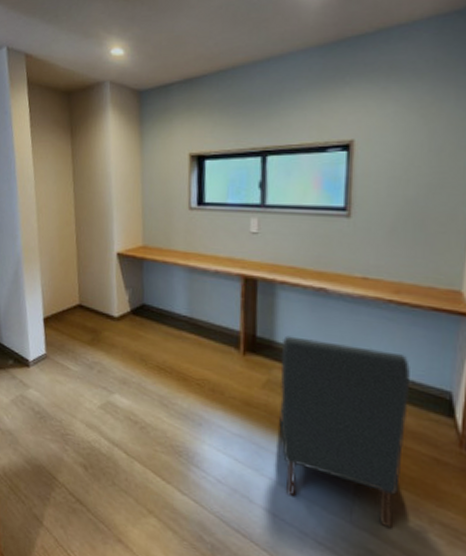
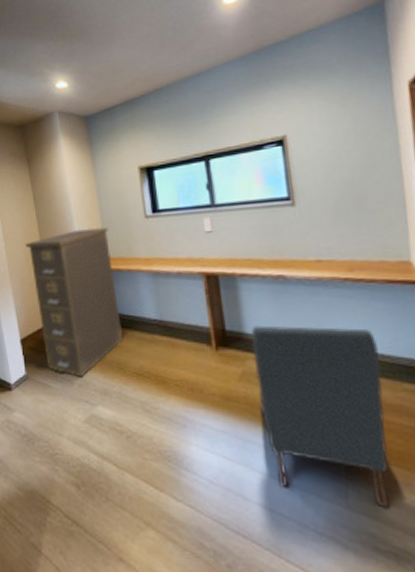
filing cabinet: none [58,212,150,364] -> present [25,227,123,378]

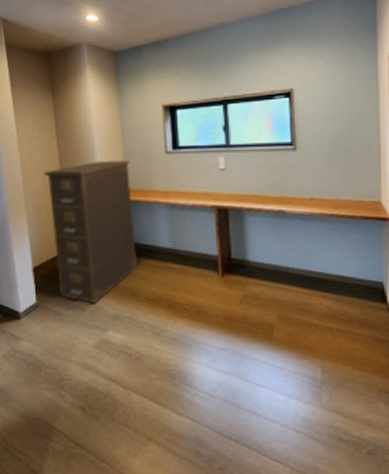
chair: present [250,325,390,509] -> none [252,254,354,405]

